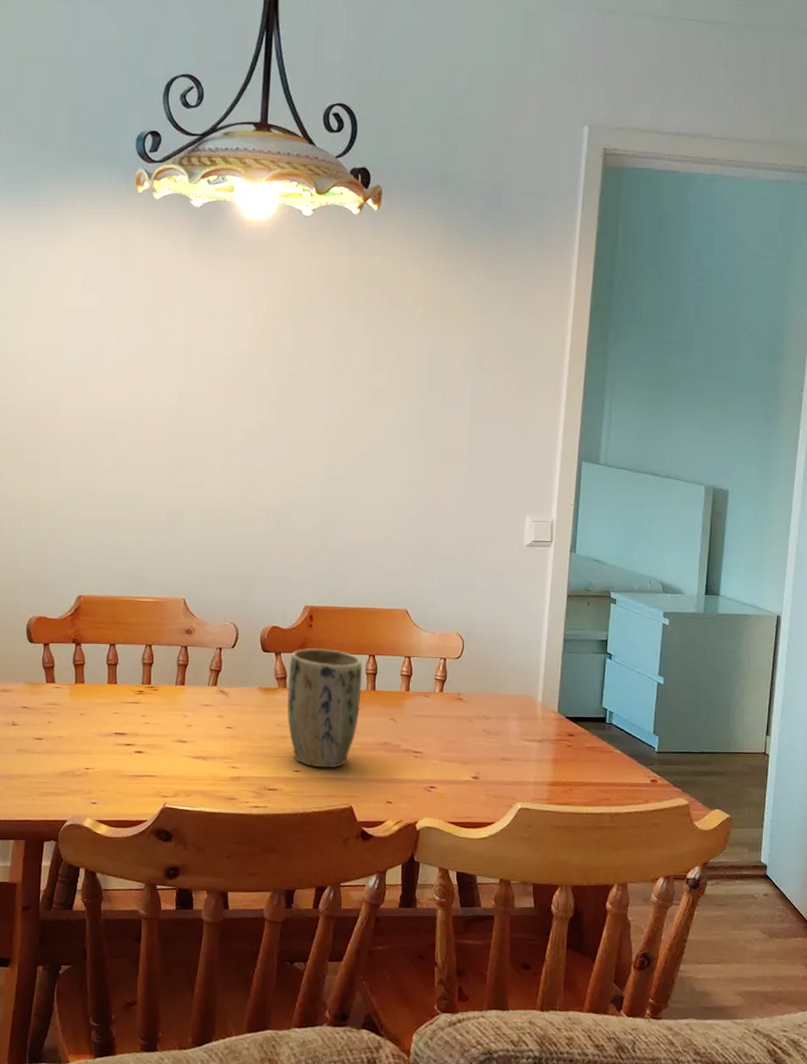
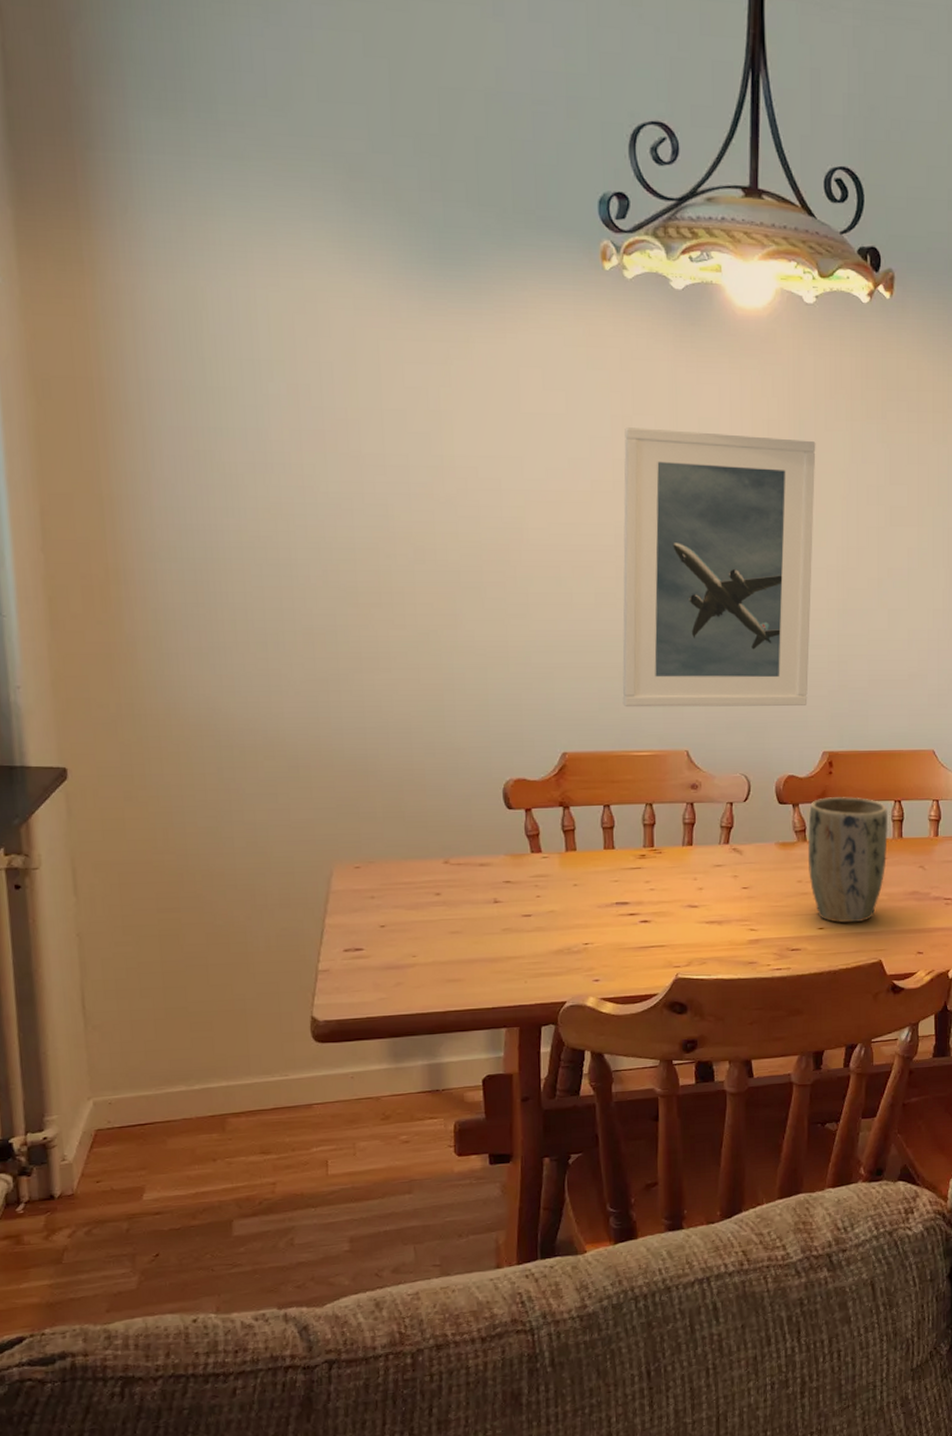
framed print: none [131,320,308,563] -> present [622,427,816,708]

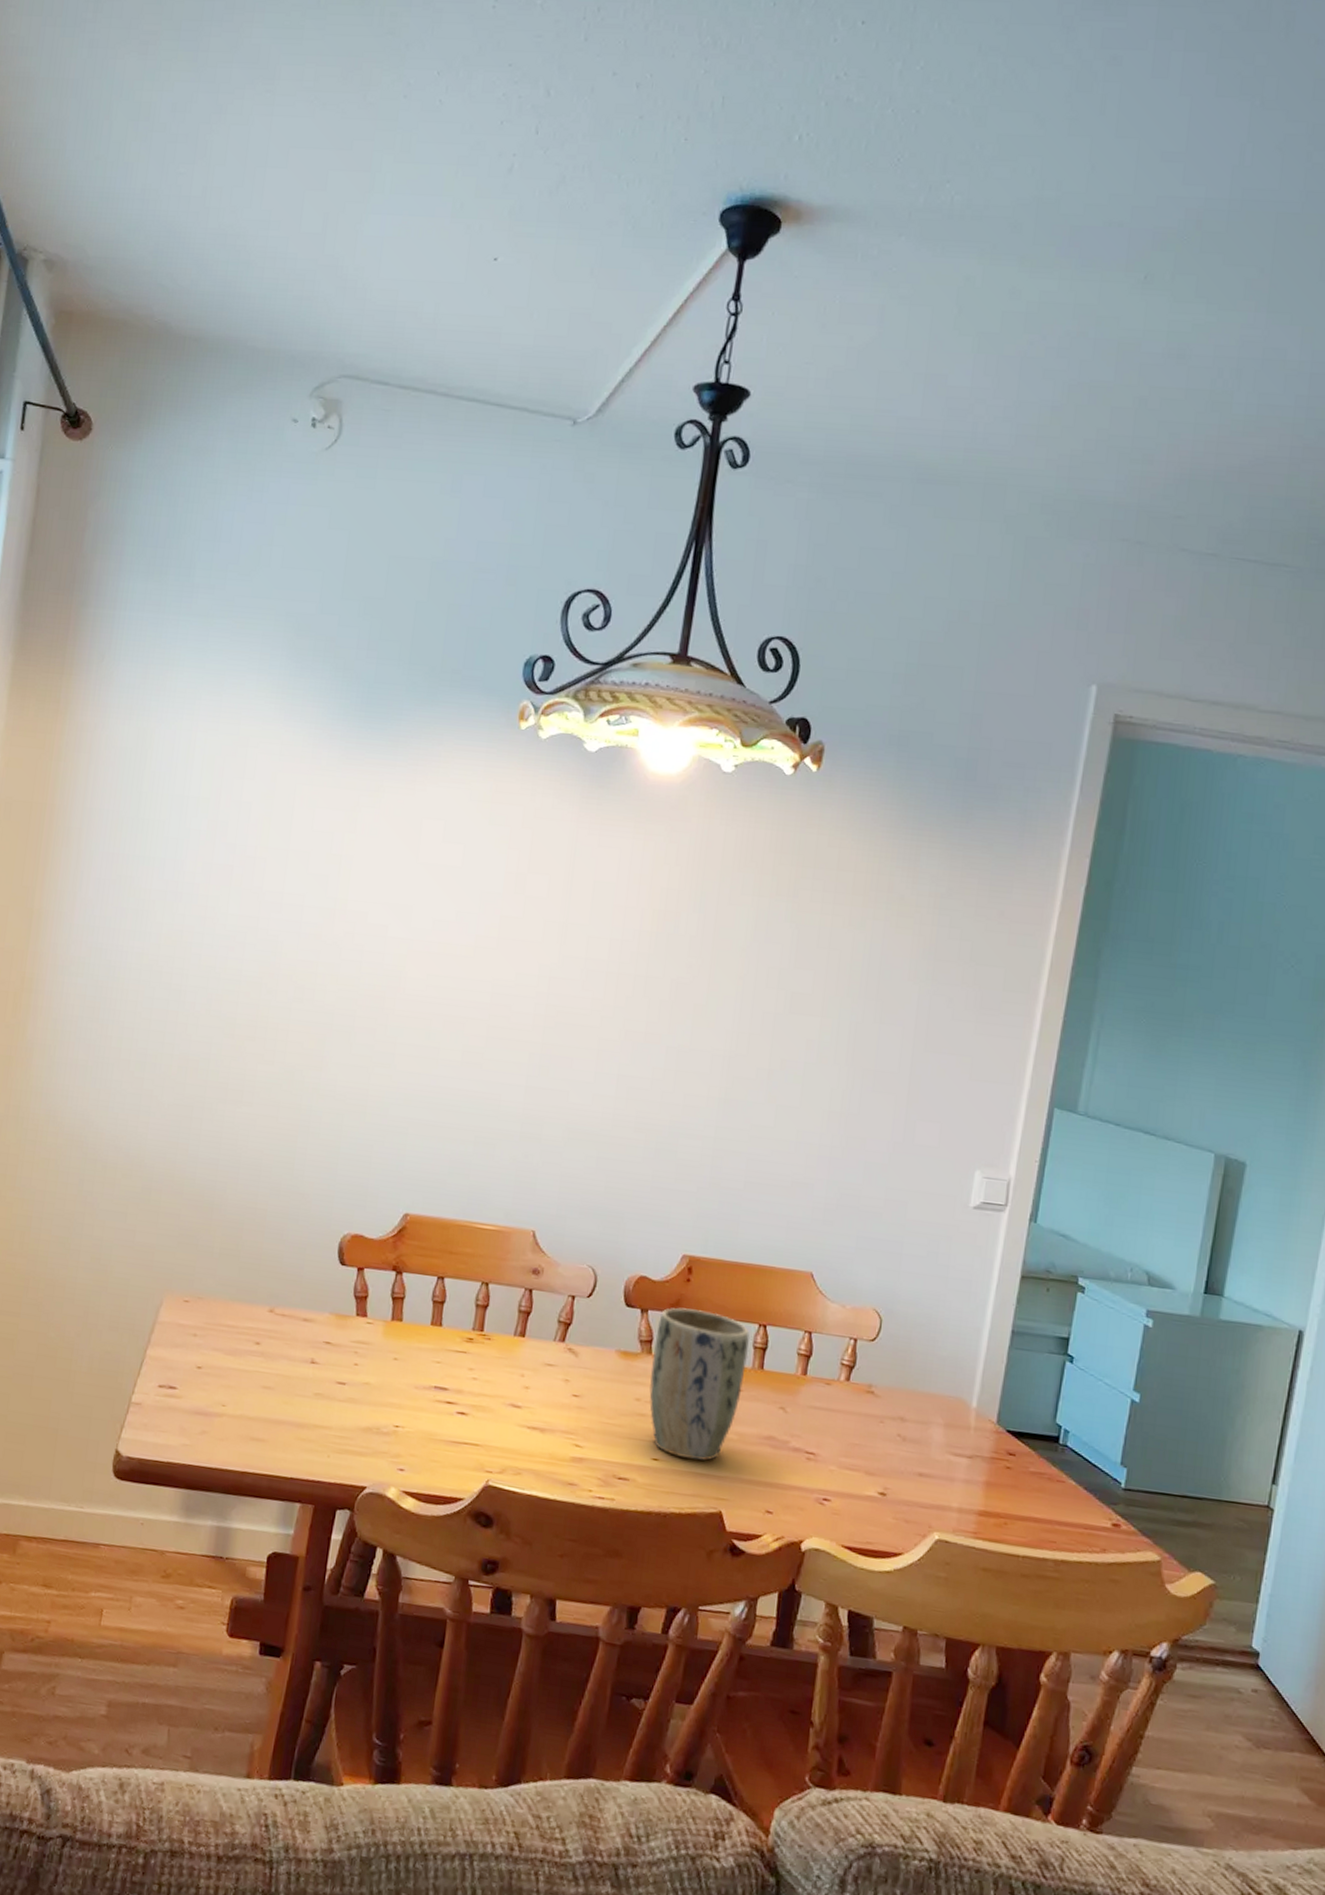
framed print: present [622,427,816,708] -> none [473,885,717,1200]

